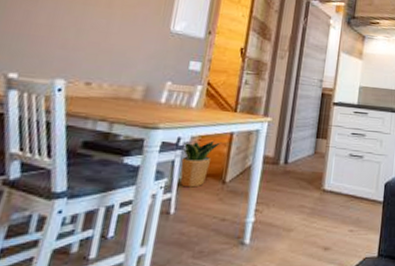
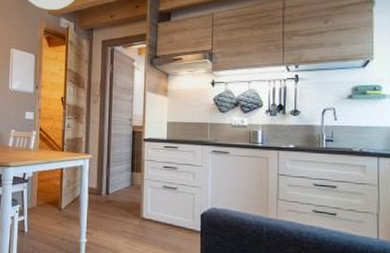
potted plant: present [180,140,222,188] -> none [26,175,55,213]

